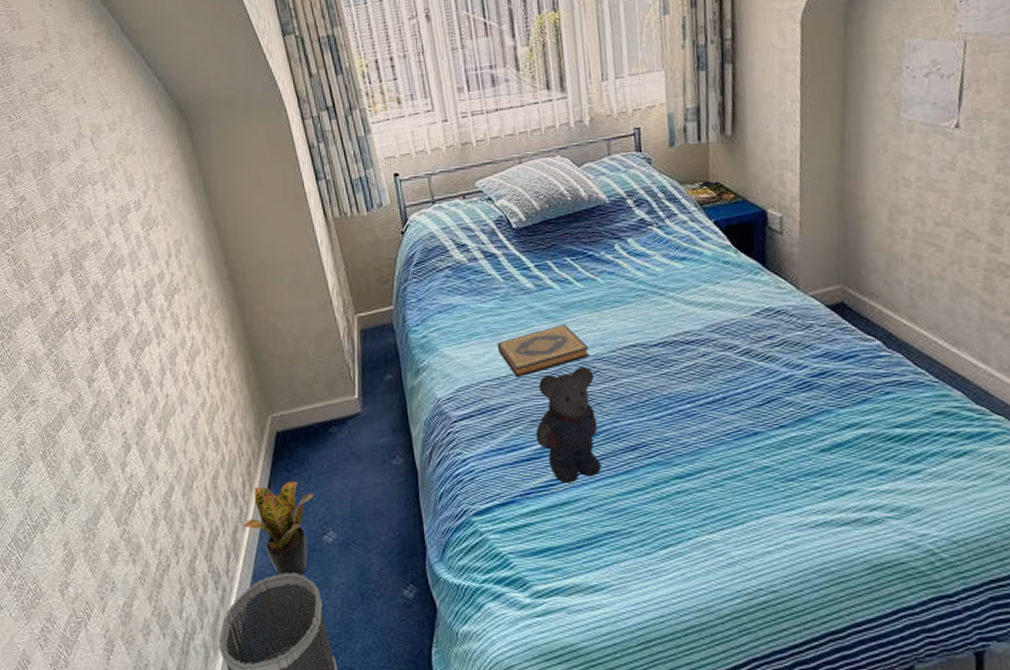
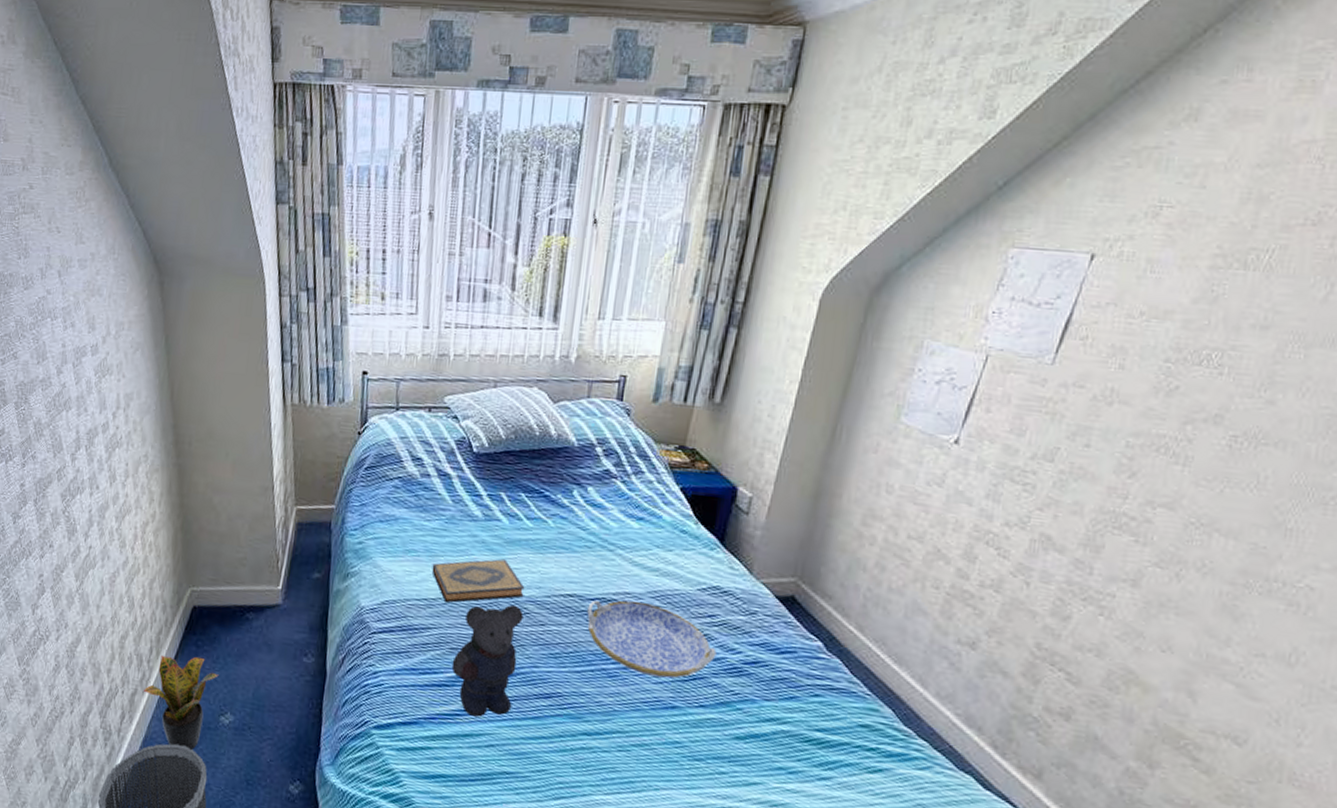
serving tray: none [652,338,784,408] -> present [587,600,717,678]

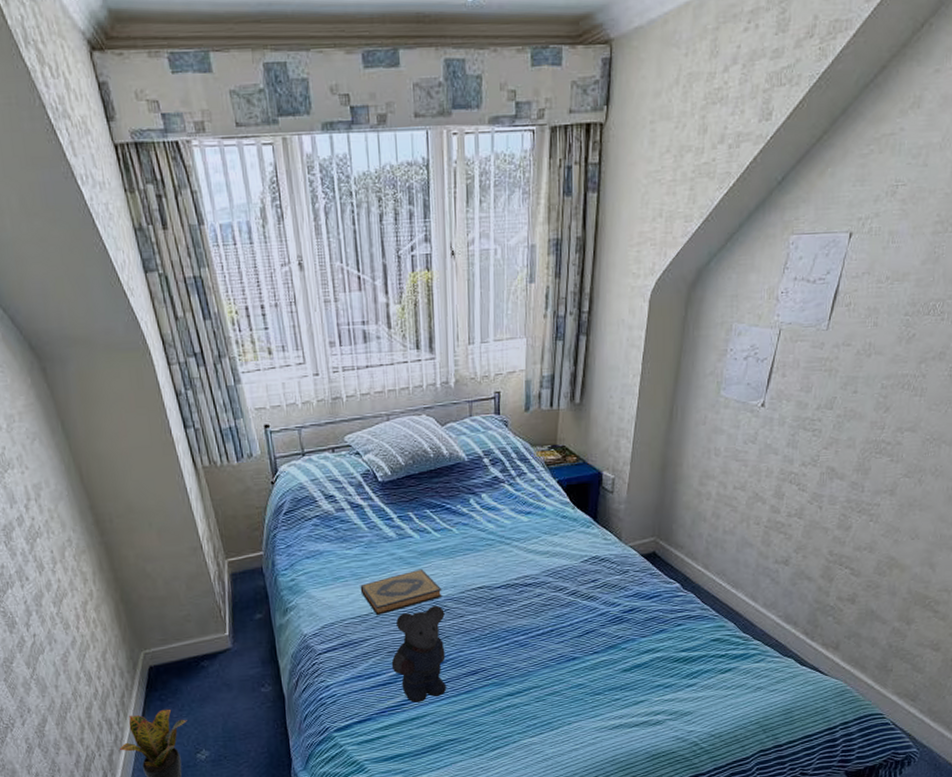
serving tray: present [587,600,717,678] -> none [496,581,602,638]

